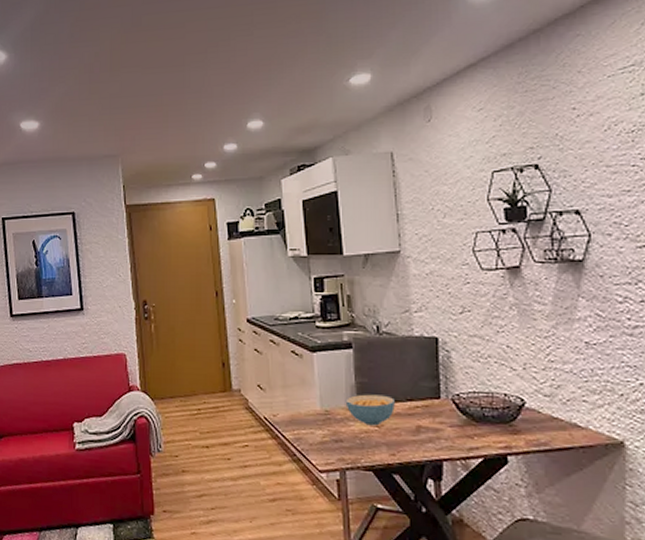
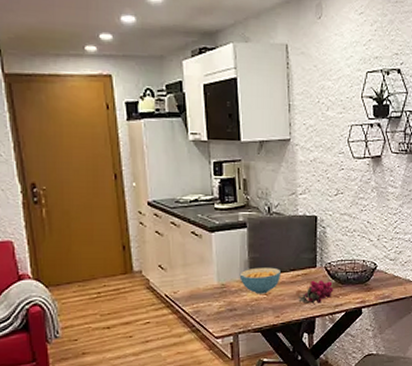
grapes: none [419,414,466,444] -> present [298,280,334,304]

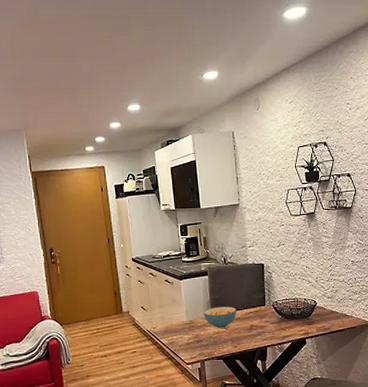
grapes: present [298,280,334,304] -> none [252,316,281,336]

